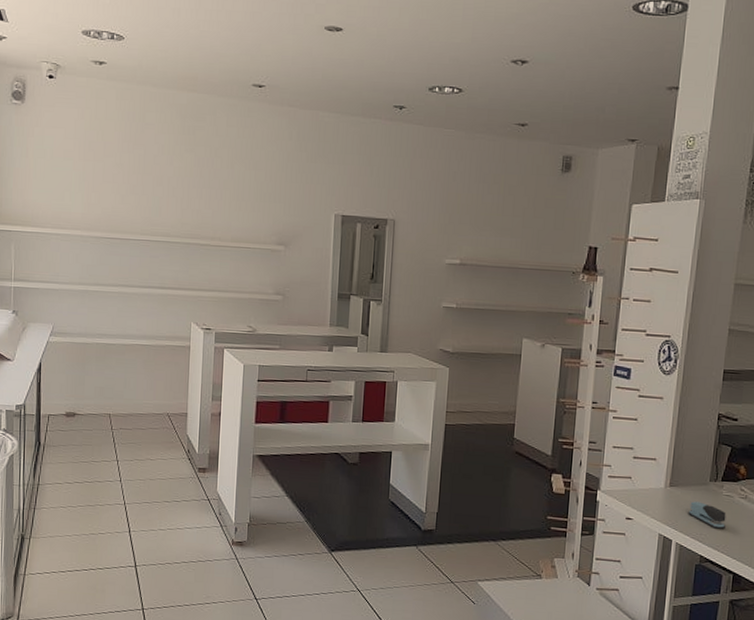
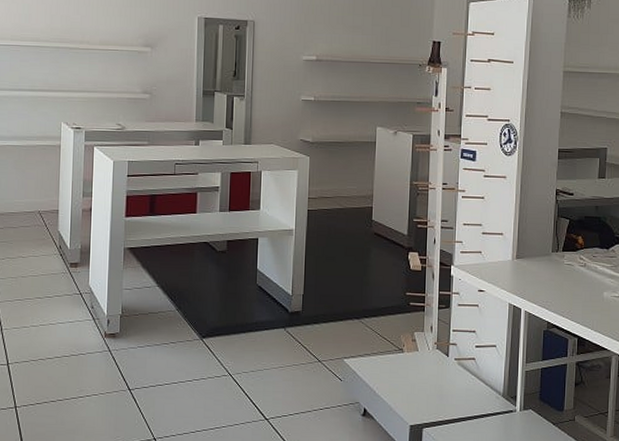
stapler: present [688,501,726,529] -> none [534,271,569,296]

